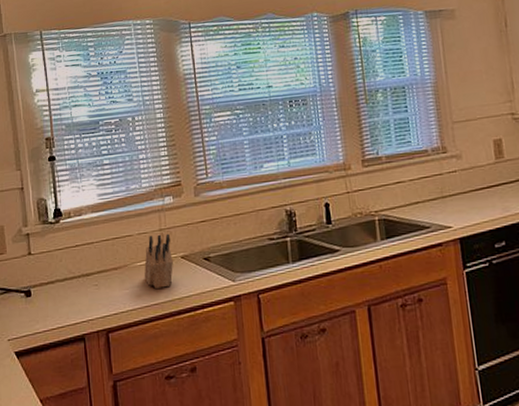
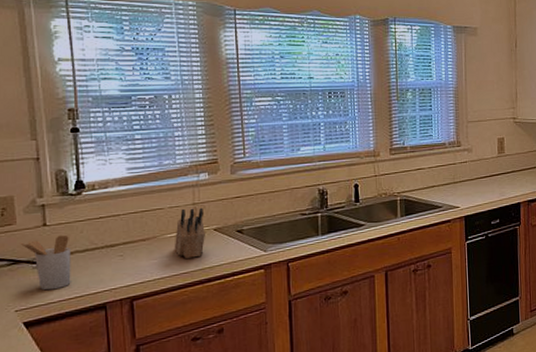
utensil holder: none [10,263,54,320] -> present [20,235,71,291]

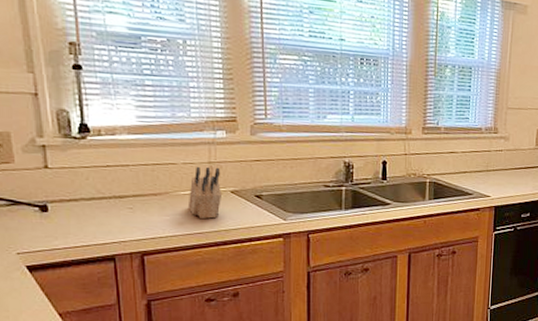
utensil holder: present [20,235,71,291] -> none [19,179,77,236]

